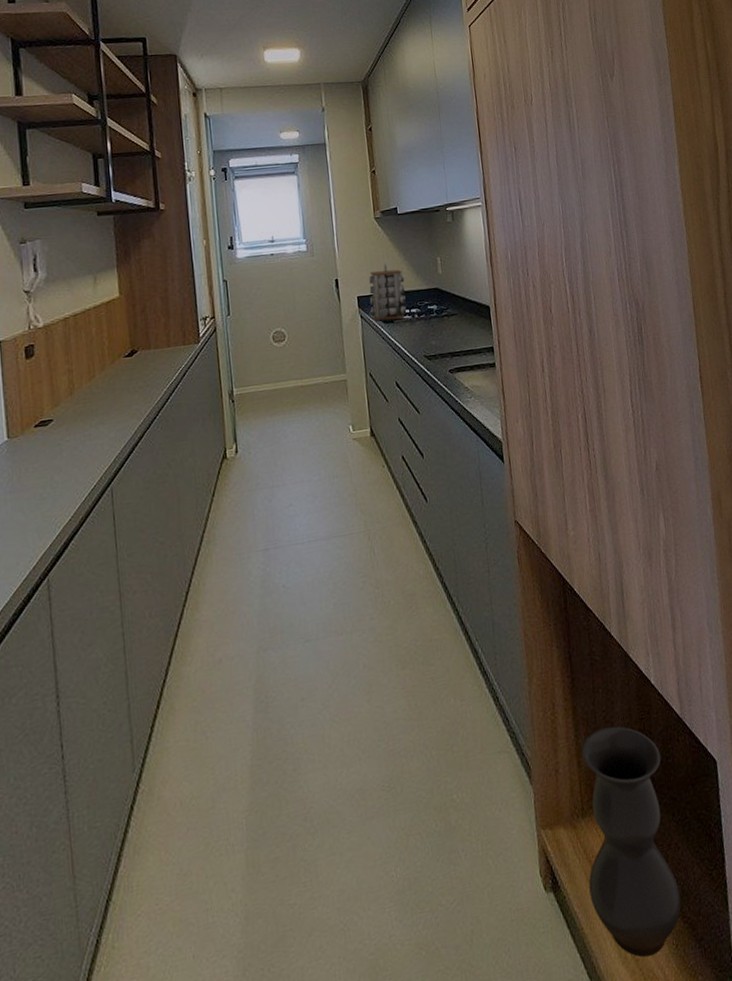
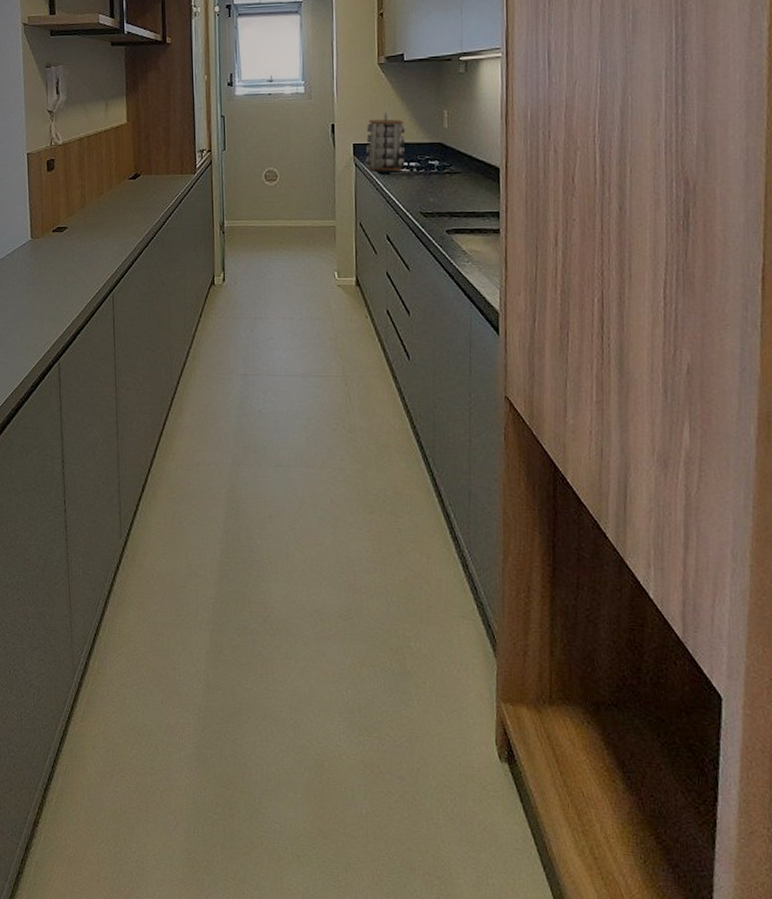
vase: present [581,726,681,957] -> none [549,626,656,860]

